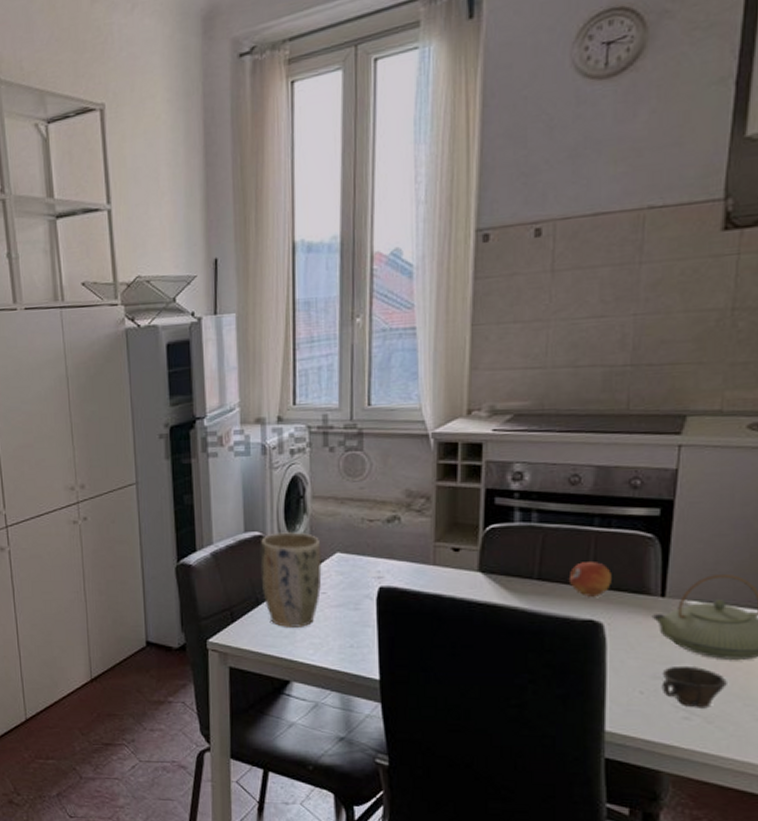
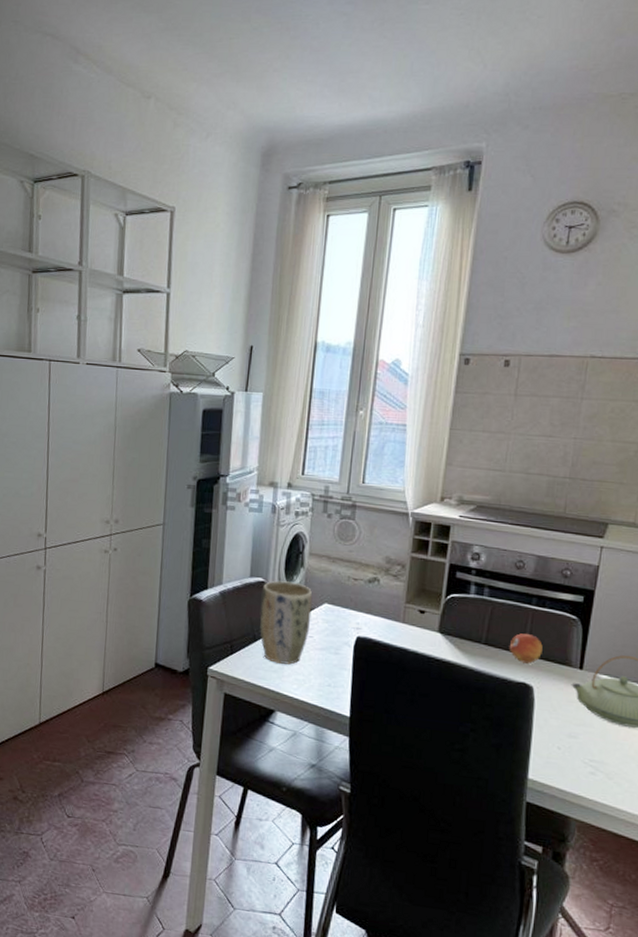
cup: present [661,665,727,709] -> none [575,728,626,767]

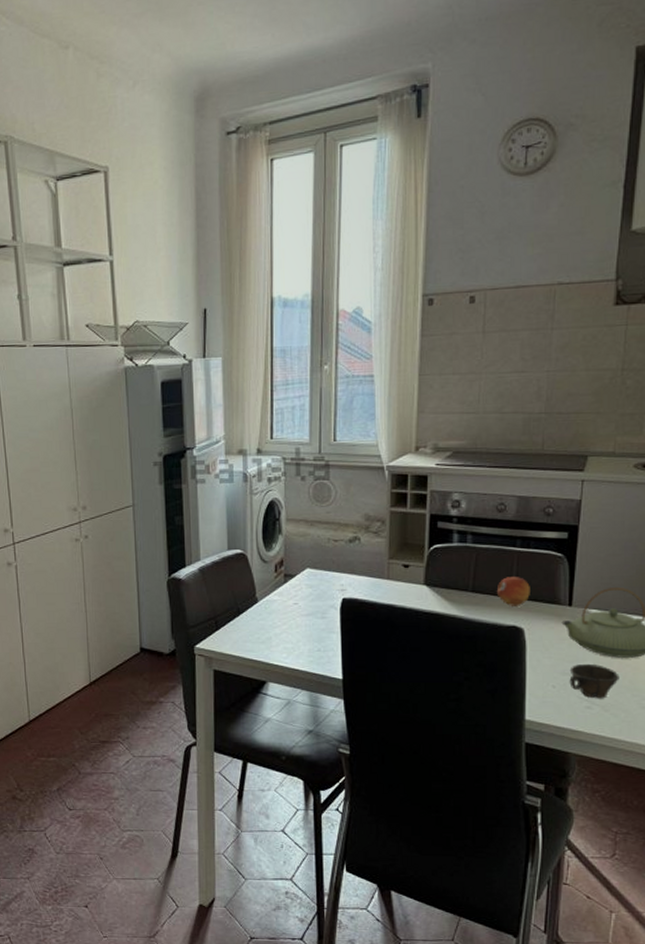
plant pot: present [259,580,313,665] -> none [241,550,294,634]
cup: none [575,728,626,767] -> present [569,663,619,699]

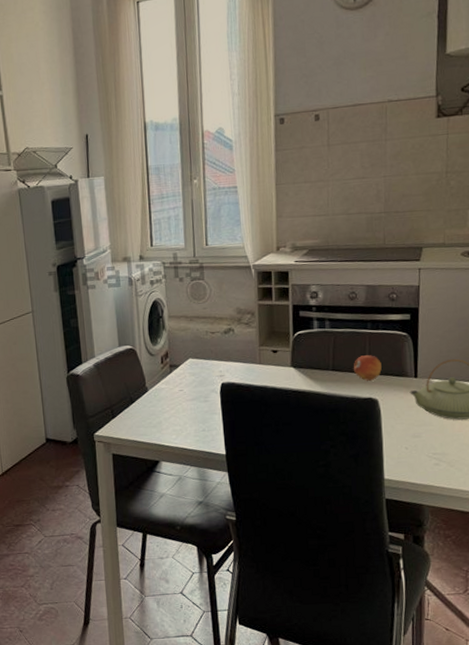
cup: present [569,663,619,699] -> none [419,426,461,456]

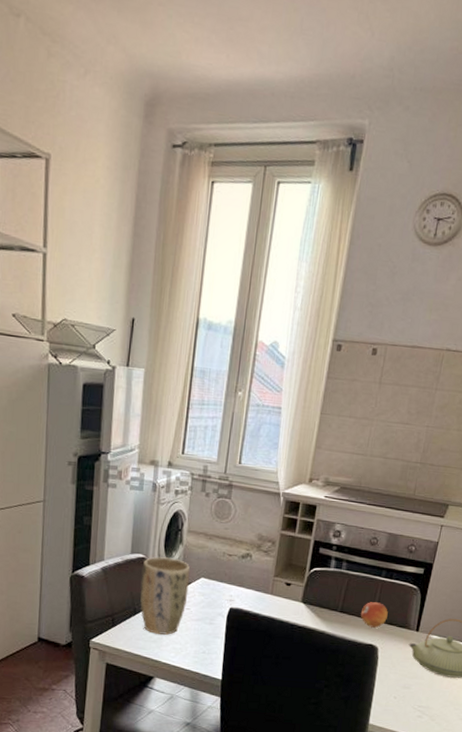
plant pot: none [131,344,179,419] -> present [140,557,191,635]

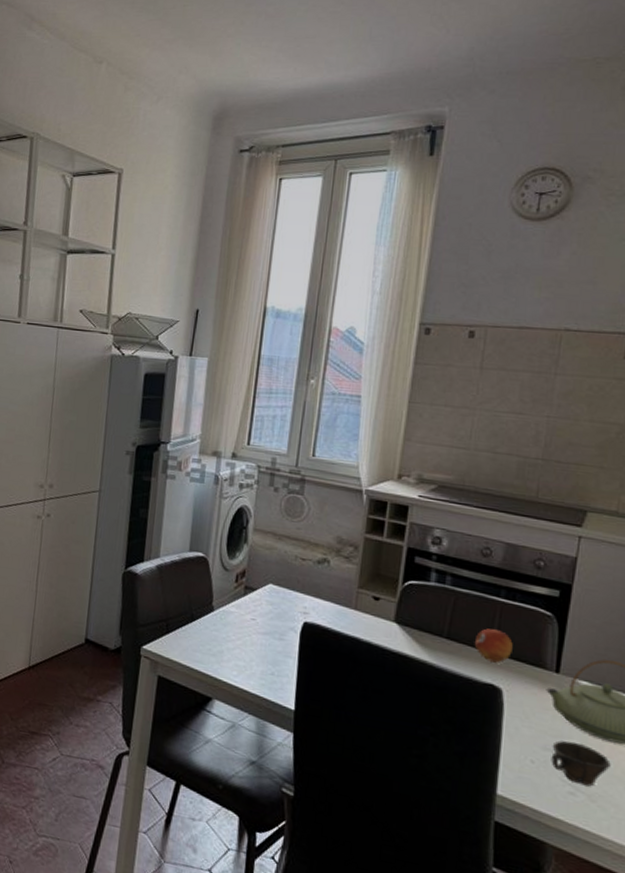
plant pot: present [140,557,191,635] -> none [198,556,257,649]
cup: none [407,680,447,710] -> present [551,740,611,787]

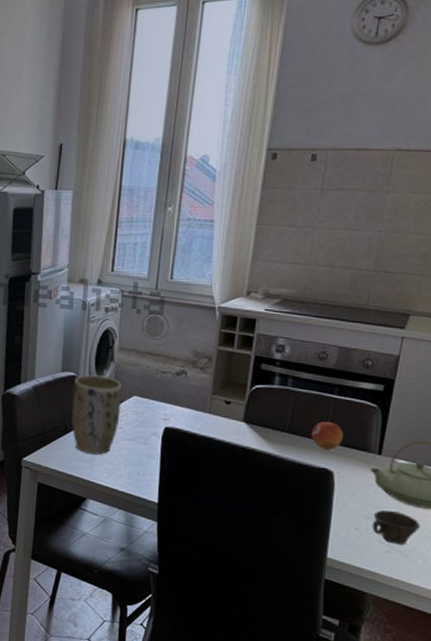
plant pot: none [198,556,257,649] -> present [71,375,122,455]

